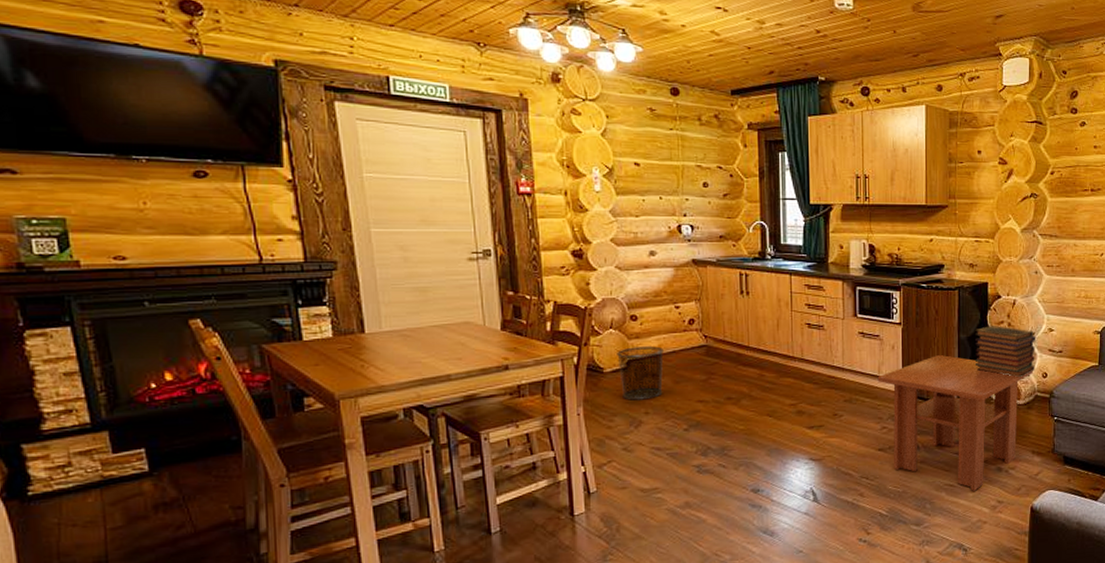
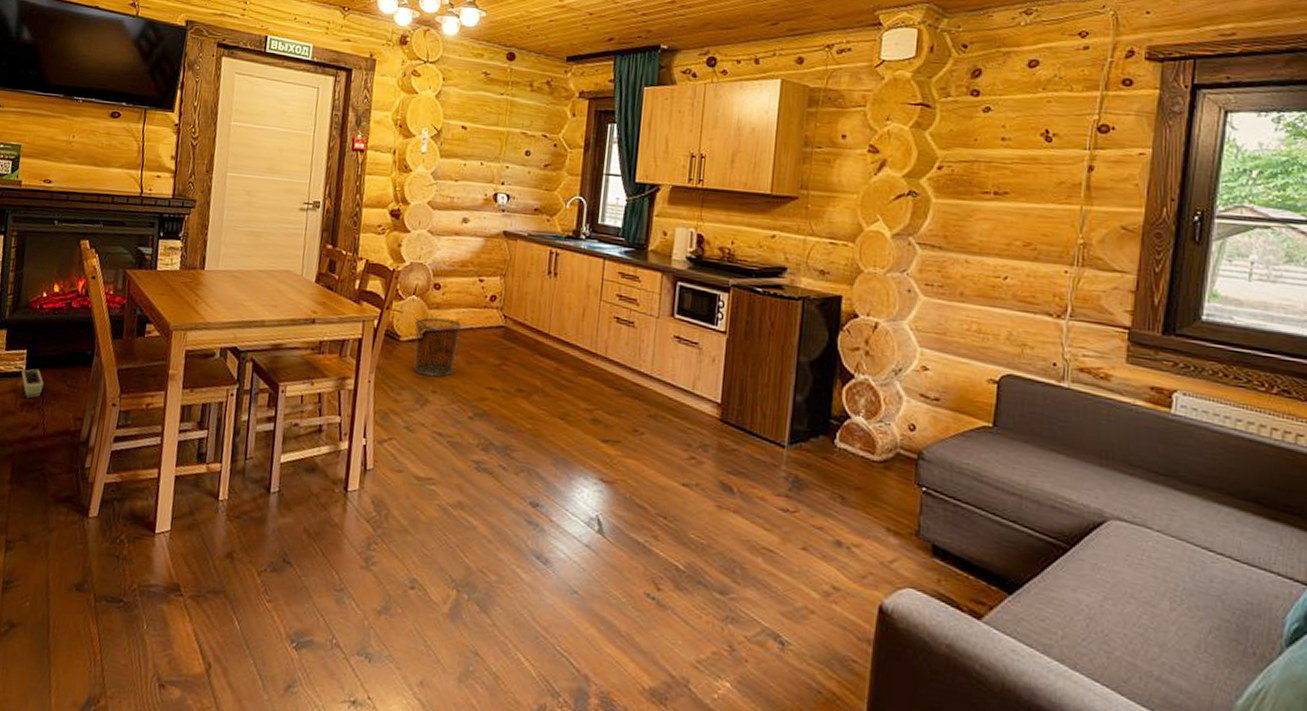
planter: none [144,466,180,499] -> present [21,368,44,399]
coffee table: present [877,354,1033,491] -> none [690,377,896,566]
book stack: present [974,326,1036,378] -> none [817,351,904,426]

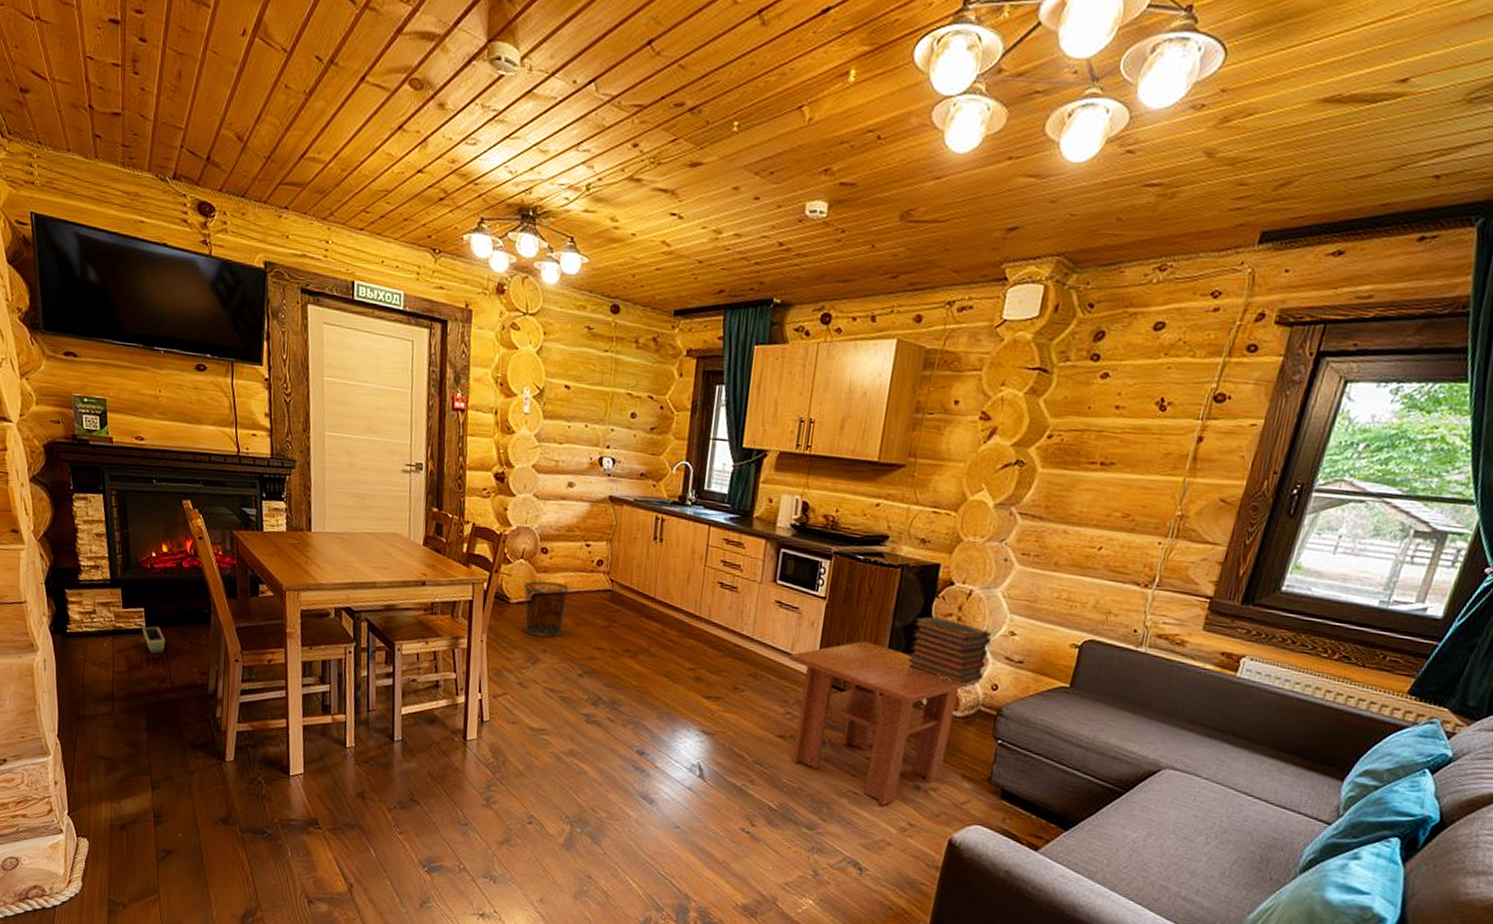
coffee table: none [690,377,896,566] -> present [789,640,980,806]
book stack: none [817,351,904,426] -> present [908,616,992,685]

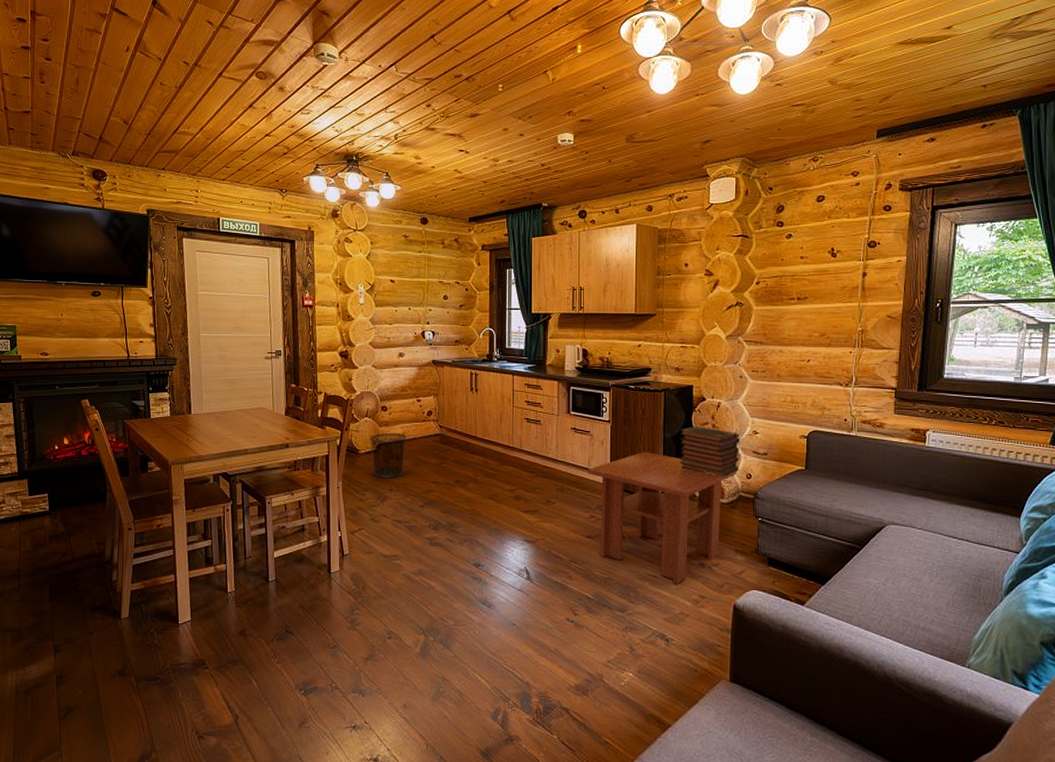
planter: present [142,626,166,654] -> none [46,507,67,532]

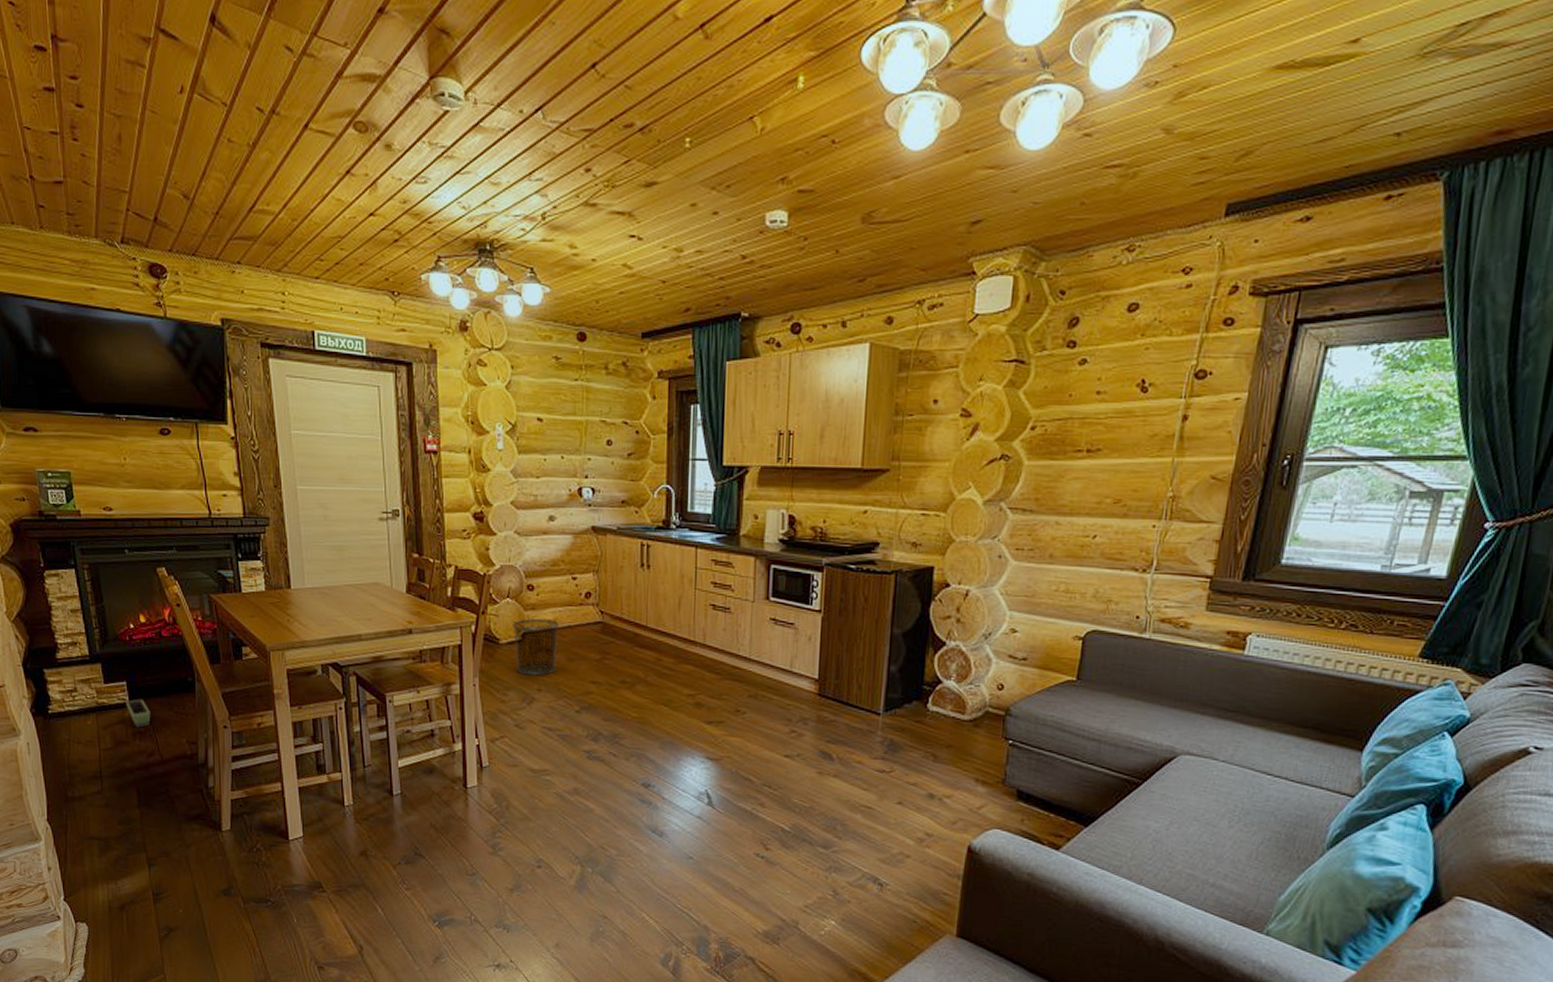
planter: none [46,507,67,532] -> present [126,699,151,728]
coffee table: present [587,451,737,584] -> none [789,651,985,818]
book stack: present [679,426,741,478] -> none [910,620,993,688]

